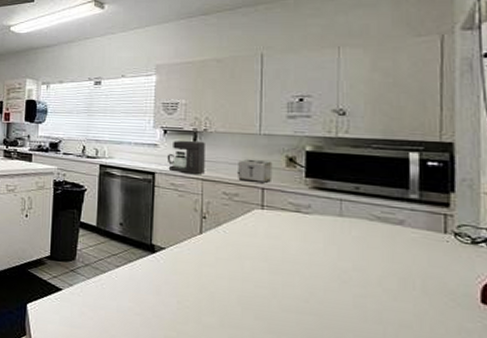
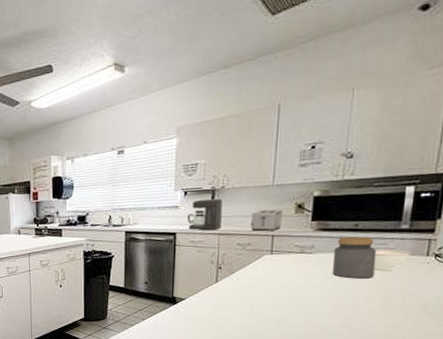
jar: none [333,200,385,252] -> present [332,236,377,279]
bowl: none [383,218,425,246] -> present [373,249,411,272]

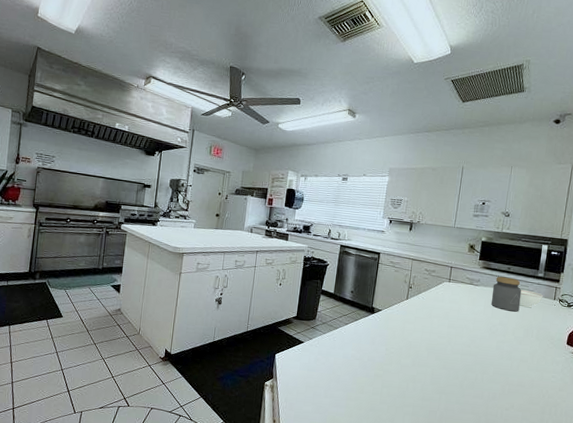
coffee maker: present [187,198,222,231] -> none [389,228,417,256]
toaster: present [250,209,283,232] -> none [436,245,460,264]

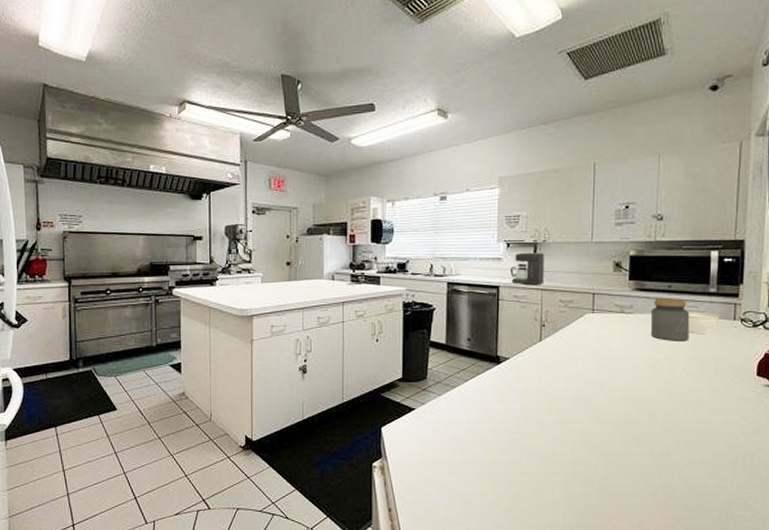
coffee maker: none [389,228,417,256] -> present [510,252,544,286]

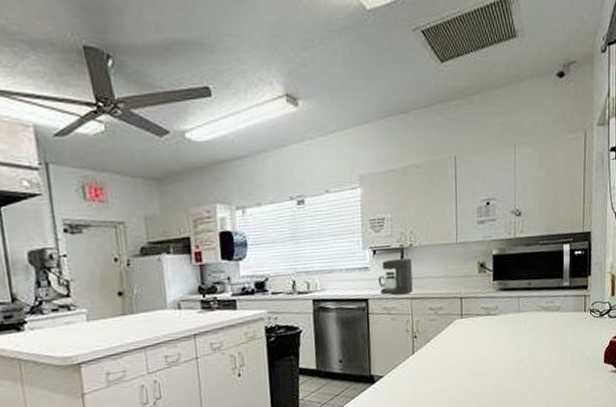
jar: present [650,298,690,341] -> none [514,295,548,339]
bowl: present [688,311,720,334] -> none [546,306,573,330]

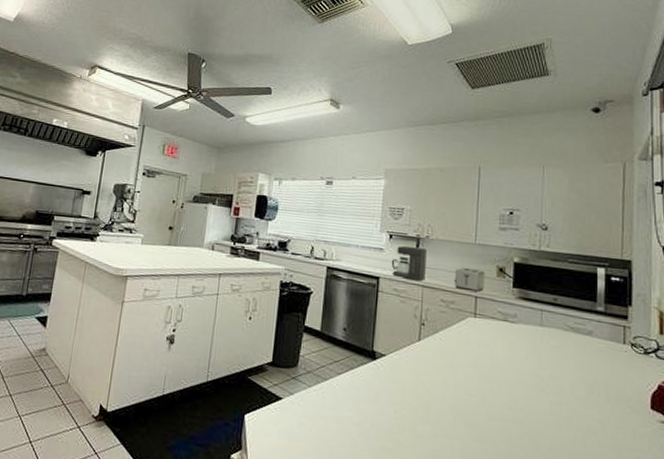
toaster: none [439,269,468,294] -> present [454,267,485,293]

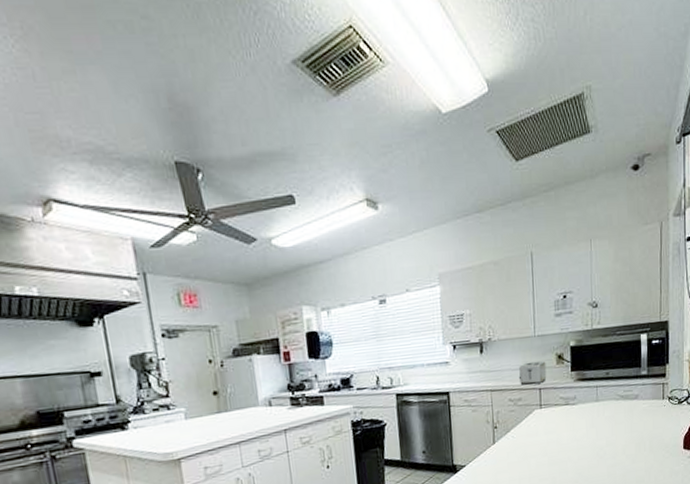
coffee maker: present [391,245,427,281] -> none [458,351,492,388]

